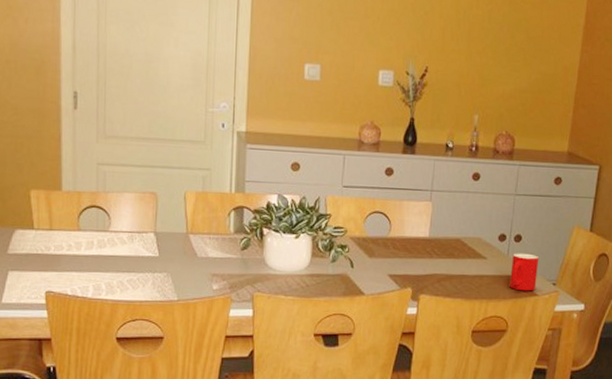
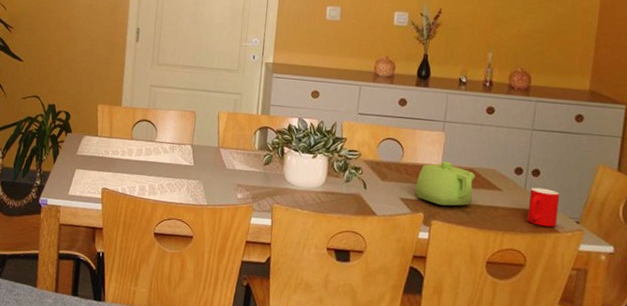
teapot: none [403,232,462,279] -> present [415,160,476,206]

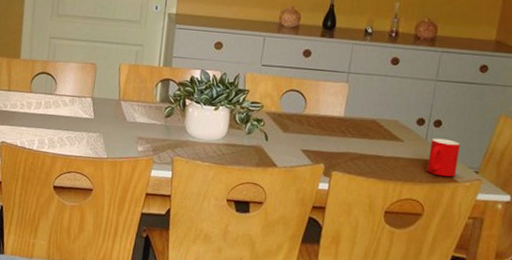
teapot: present [415,160,476,206] -> none [316,112,378,157]

